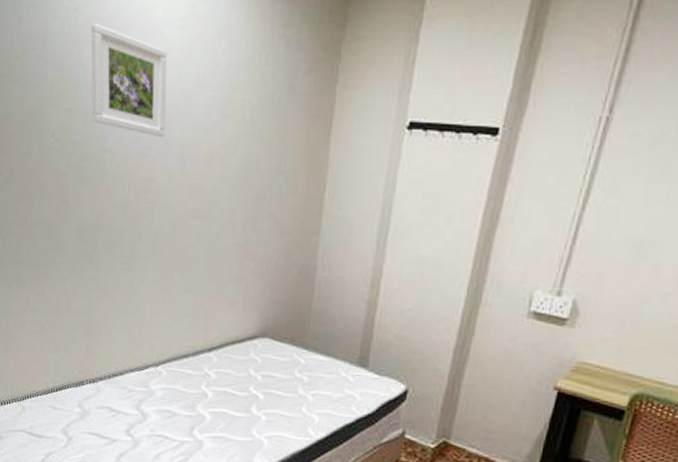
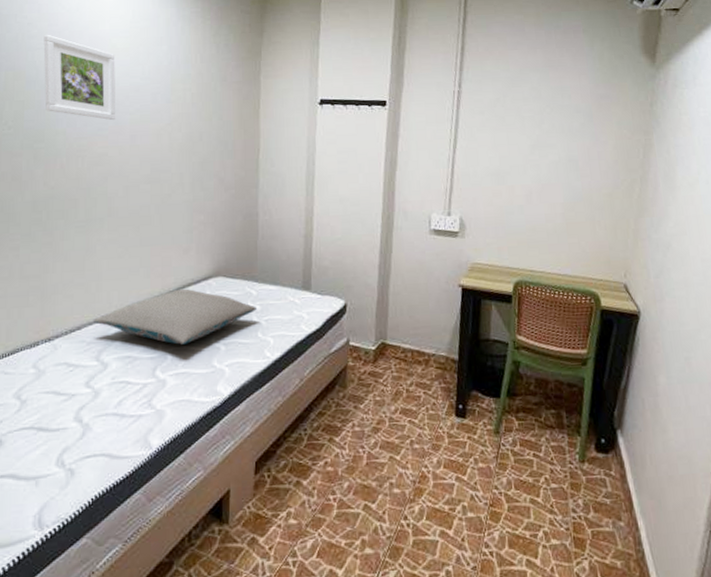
pillow: none [136,345,304,408] -> present [94,288,256,345]

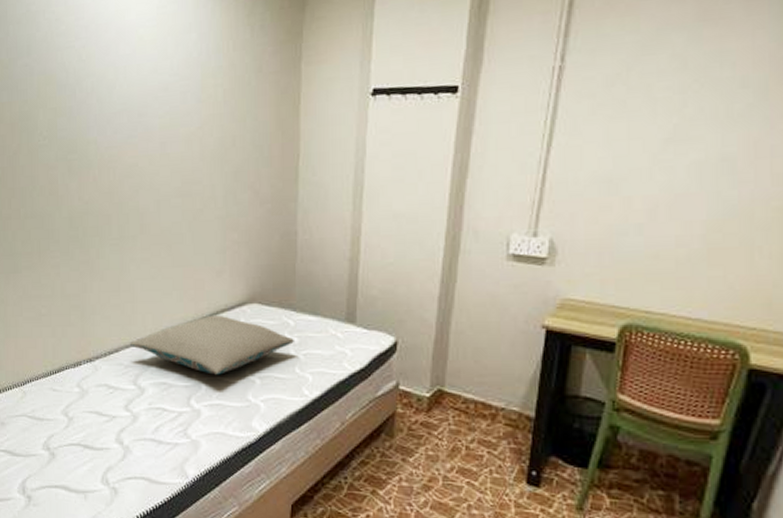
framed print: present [43,35,115,121] -> none [71,31,144,126]

